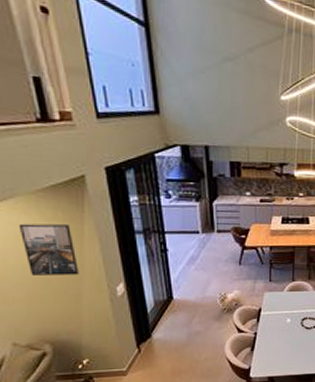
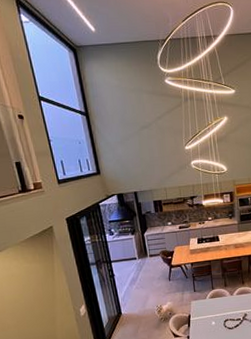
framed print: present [18,223,79,275] -> none [10,264,53,306]

